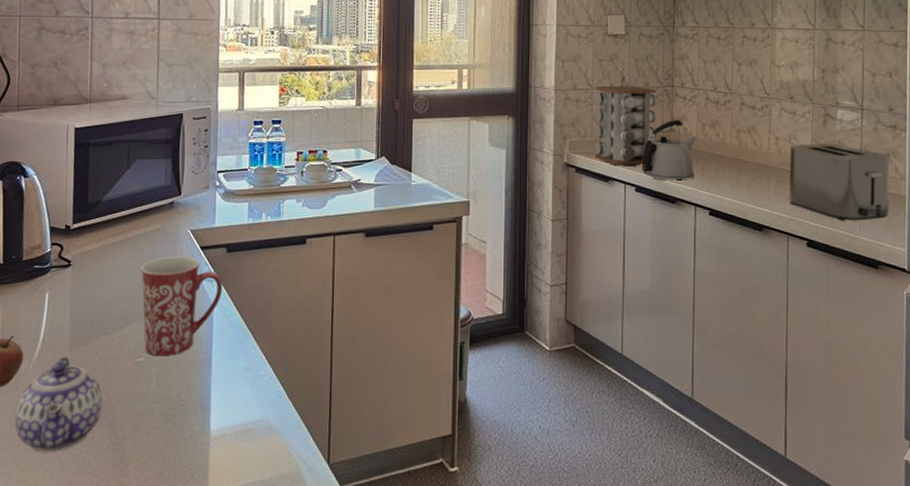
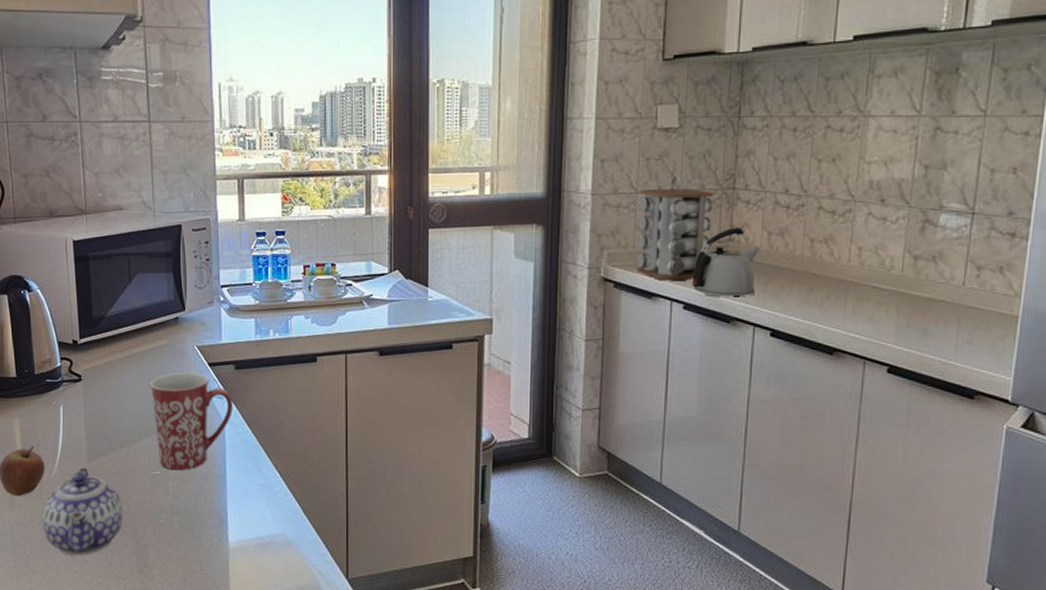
toaster: present [789,144,890,221] -> none [869,255,1003,345]

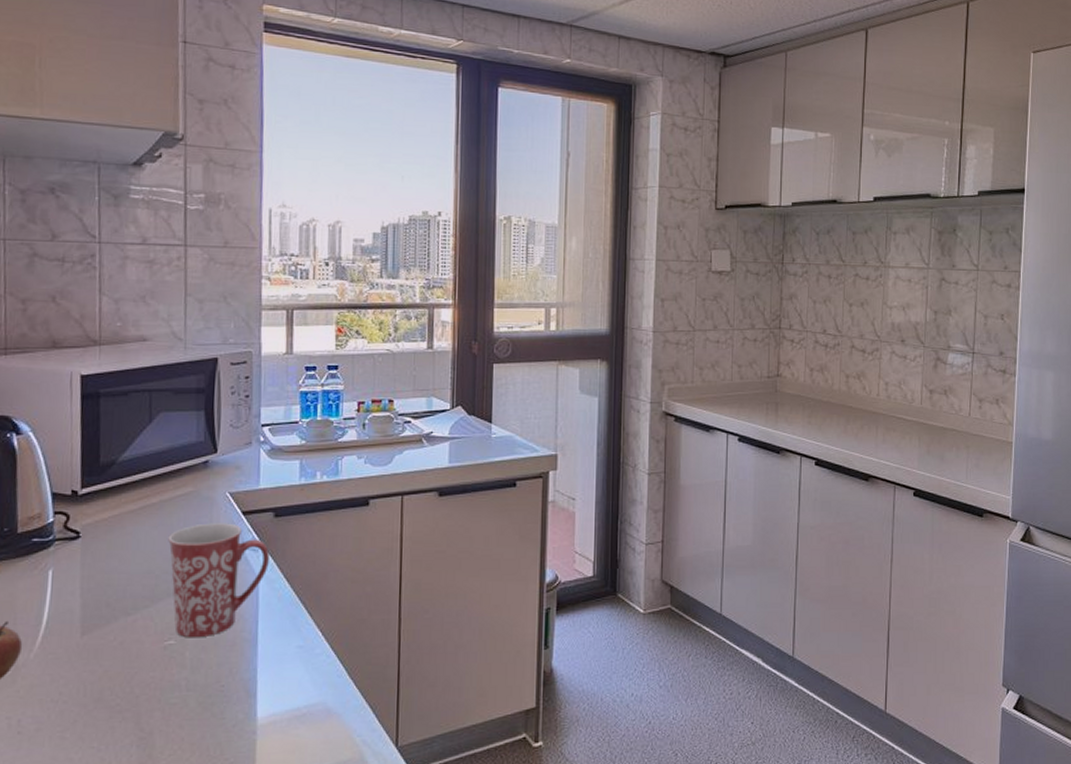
teapot: present [42,468,124,556] -> none [12,644,125,754]
spice rack: present [636,175,713,280] -> none [695,315,762,414]
kettle: present [692,227,760,298] -> none [745,363,803,430]

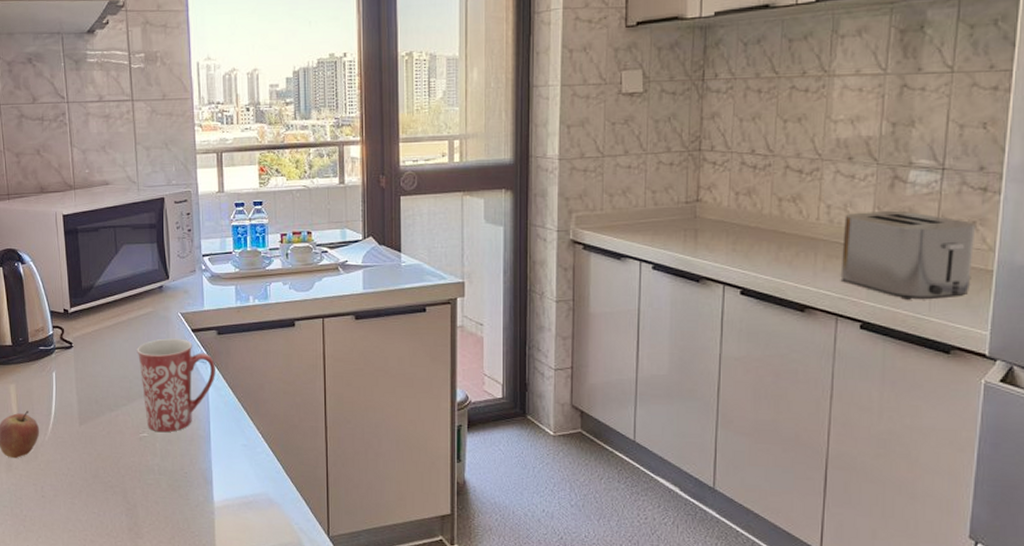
toaster: none [897,389,999,469] -> present [840,212,976,300]

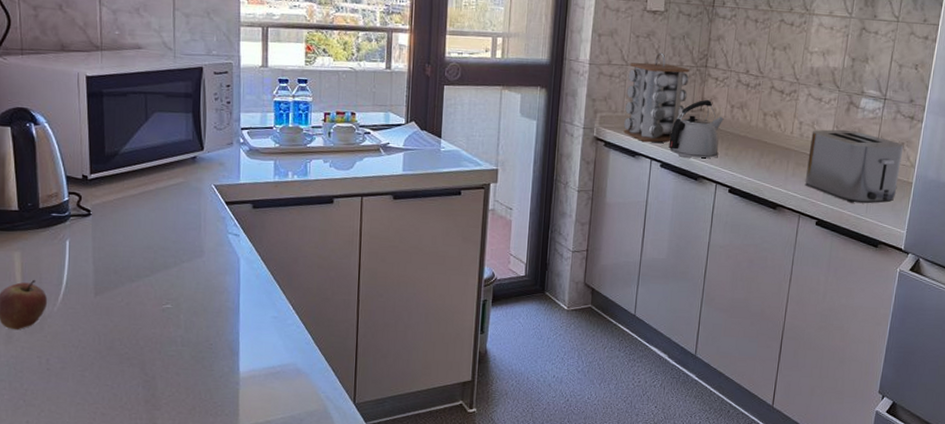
mug: present [137,338,215,433] -> none [164,209,249,304]
spice rack: none [605,139,679,241] -> present [623,52,690,143]
kettle: none [660,187,727,258] -> present [668,99,724,159]

